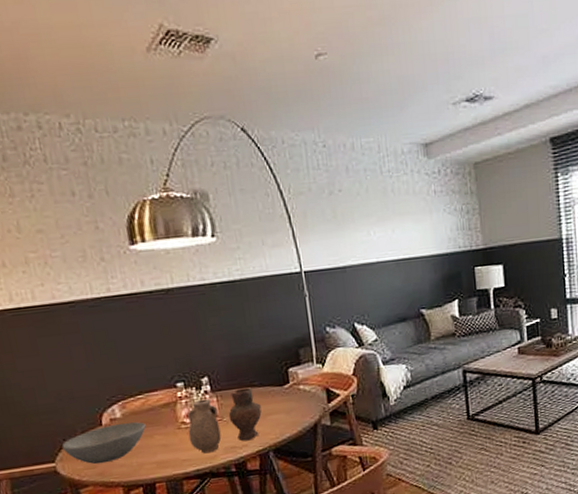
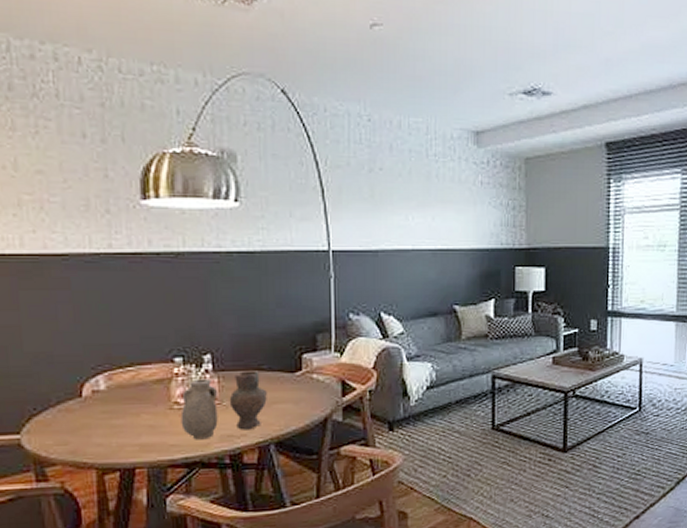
bowl: present [61,422,146,465] -> none [30,397,133,441]

